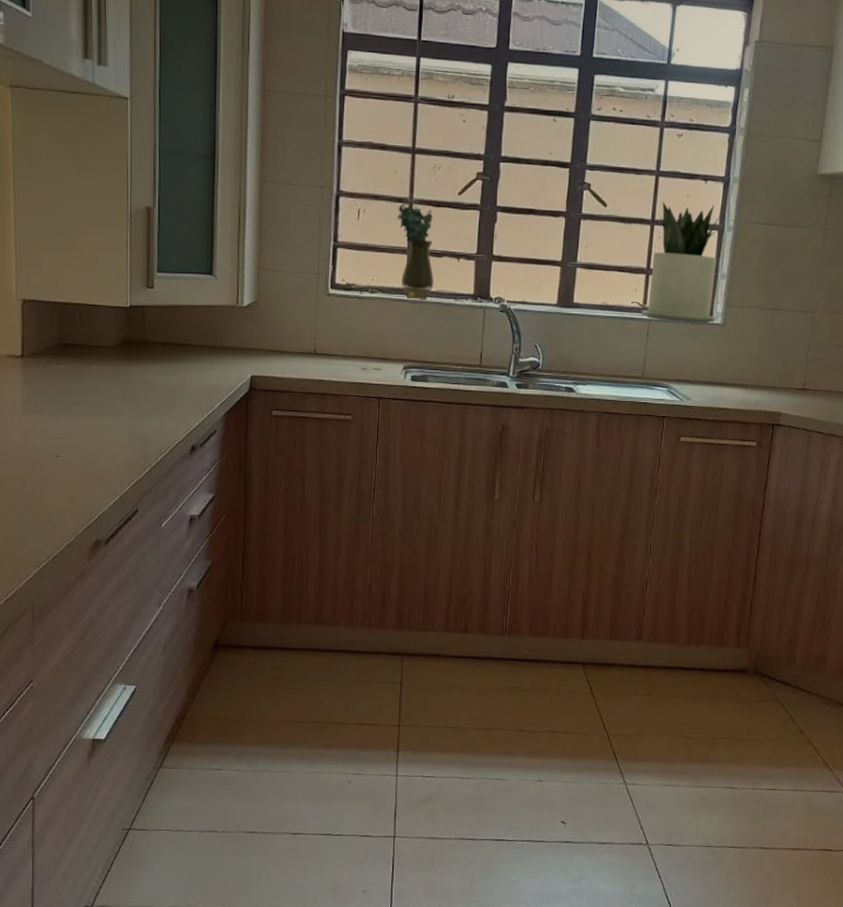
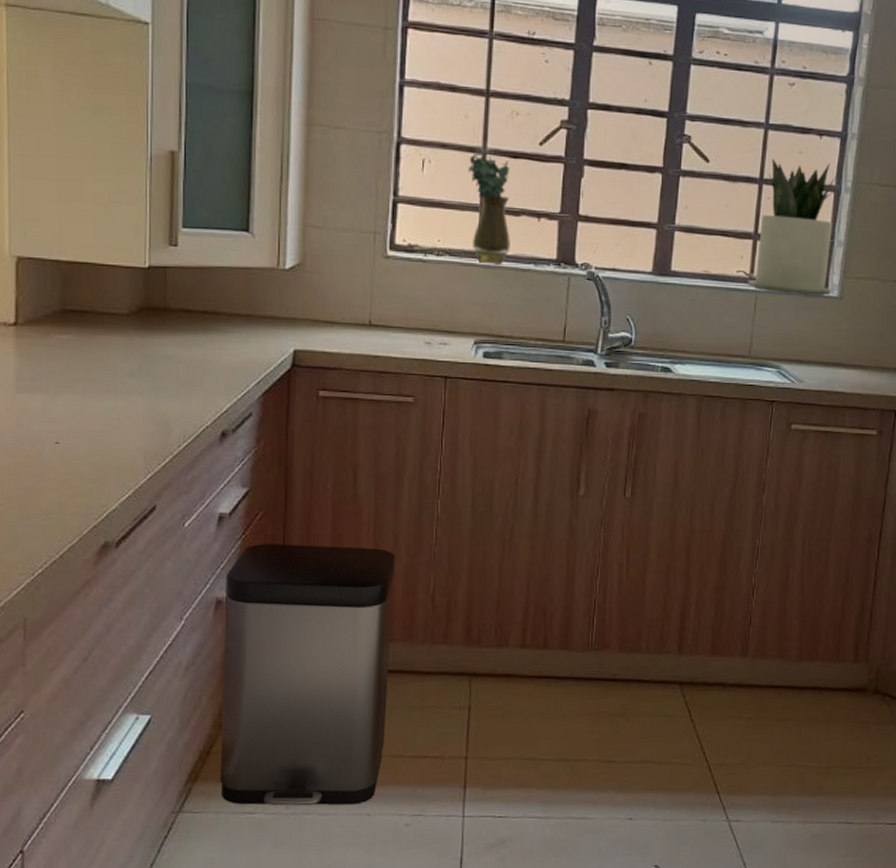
pedal bin: none [193,541,338,764] -> present [220,544,396,806]

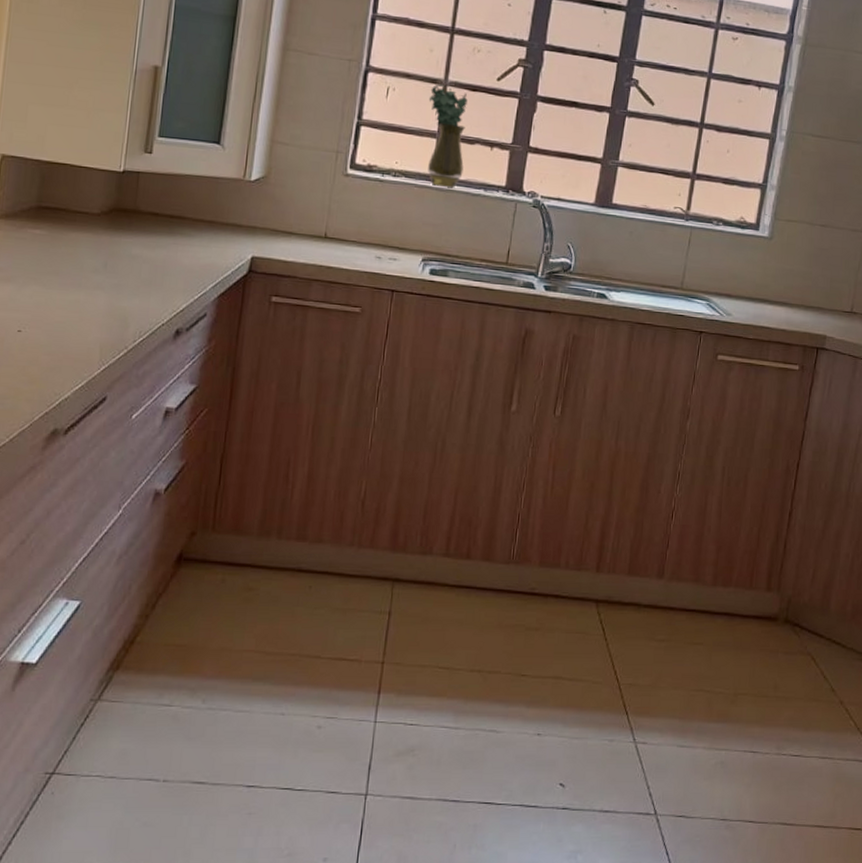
pedal bin: present [220,544,396,806] -> none [141,439,331,703]
planter: present [747,159,838,297] -> none [683,106,773,236]

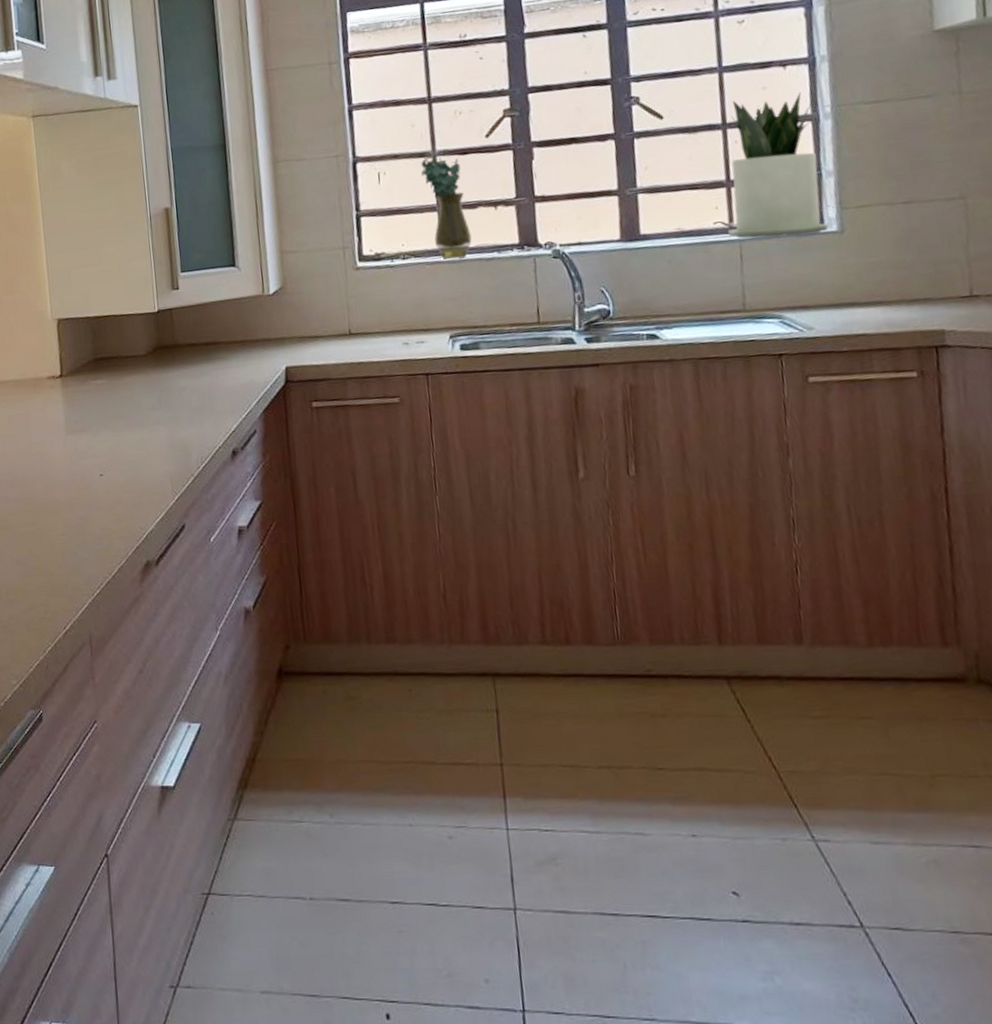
planter: none [683,106,773,236] -> present [727,92,831,239]

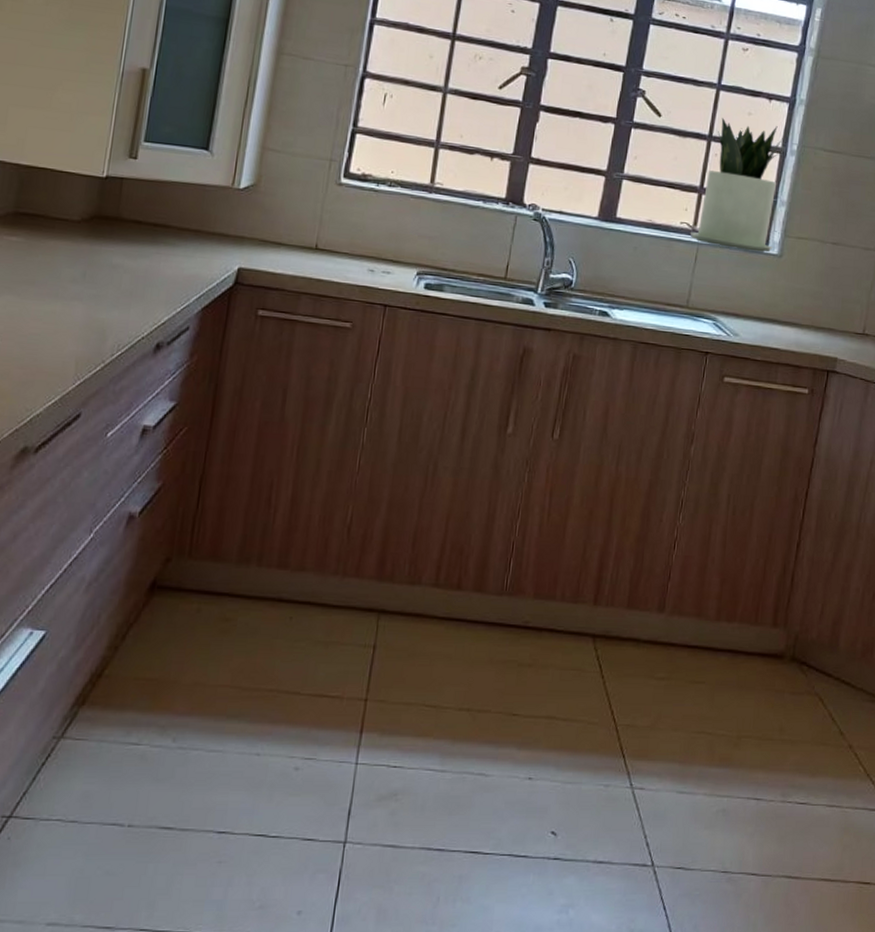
vase: present [420,153,472,260] -> none [425,87,468,200]

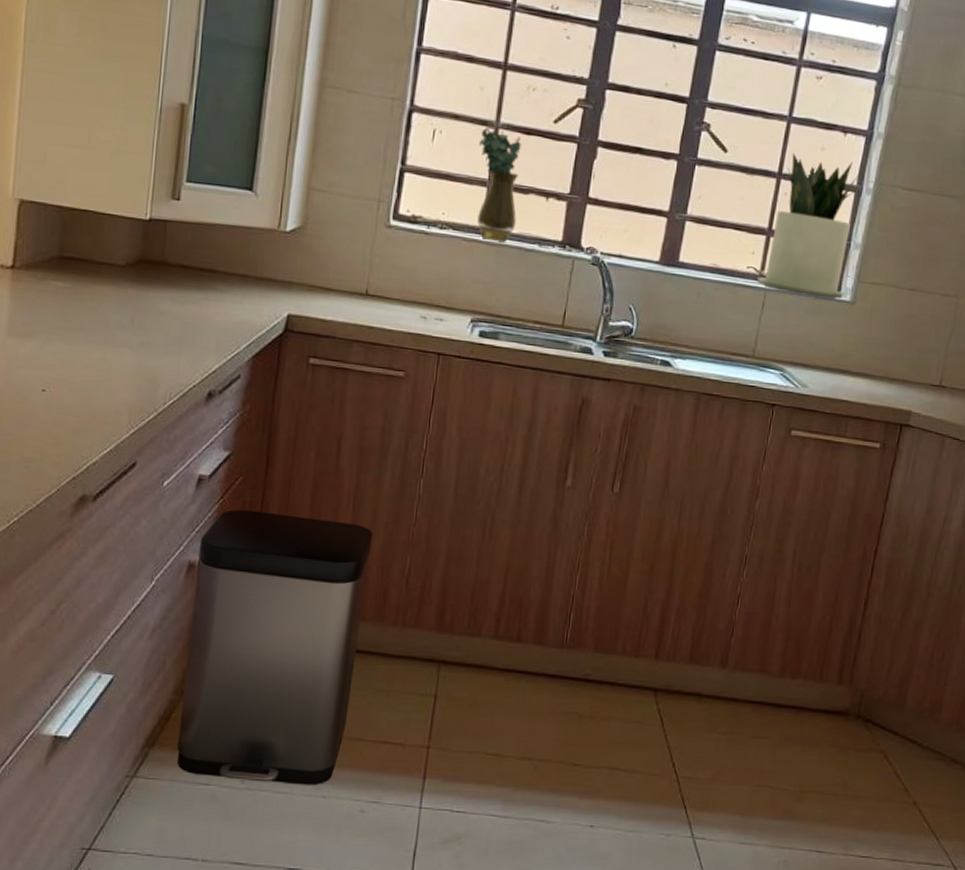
pedal bin: none [107,460,316,743] -> present [177,509,373,785]
vase: none [425,87,468,200] -> present [477,121,521,243]

